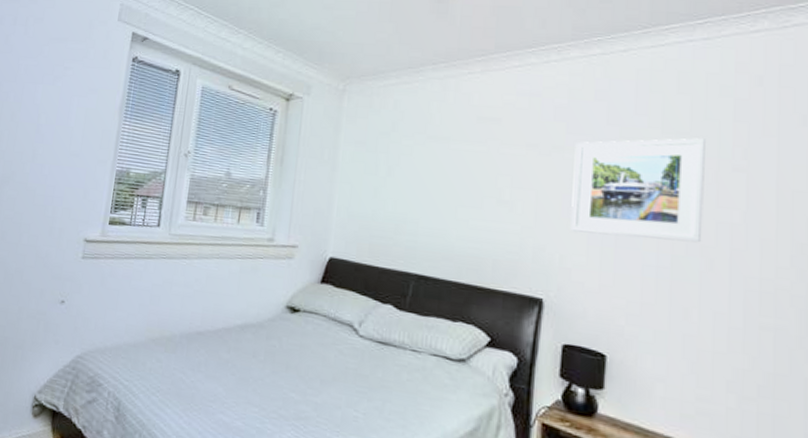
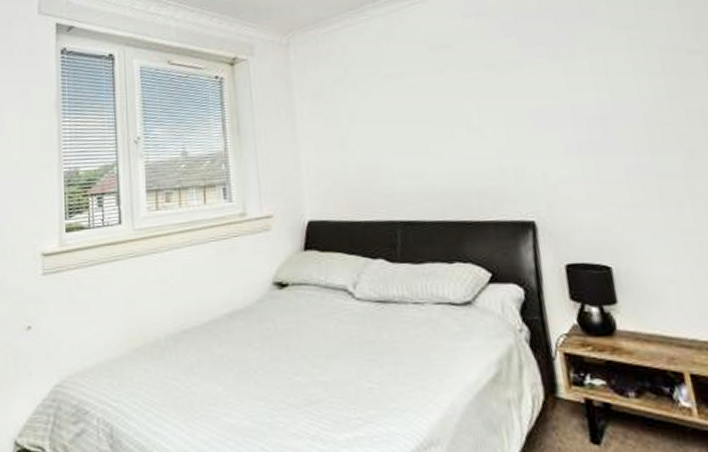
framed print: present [570,138,705,243] -> none [531,28,675,145]

